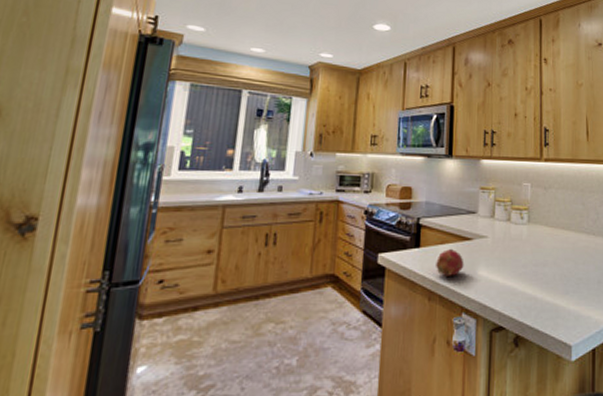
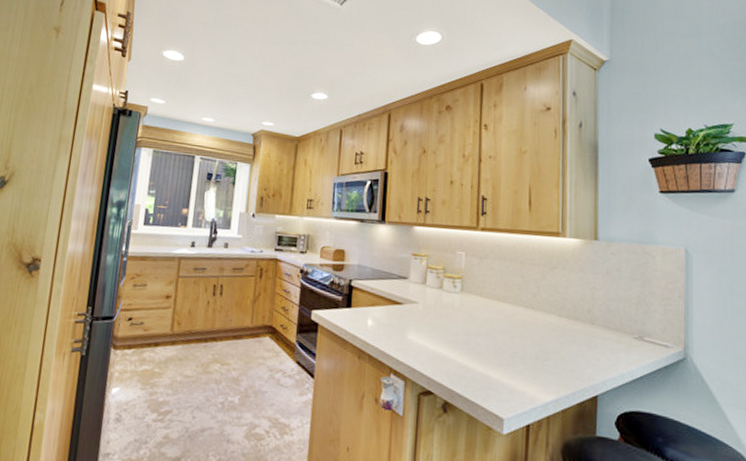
fruit: present [436,248,464,278] -> none [366,311,394,339]

